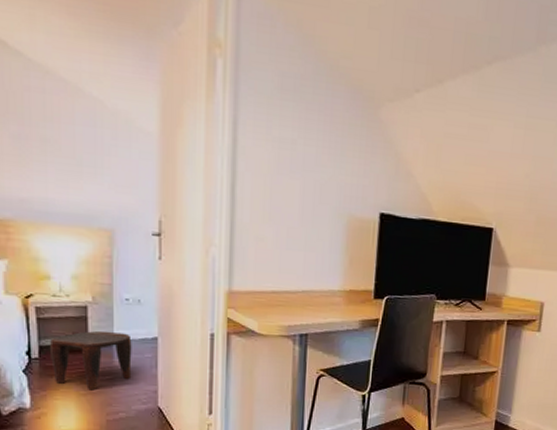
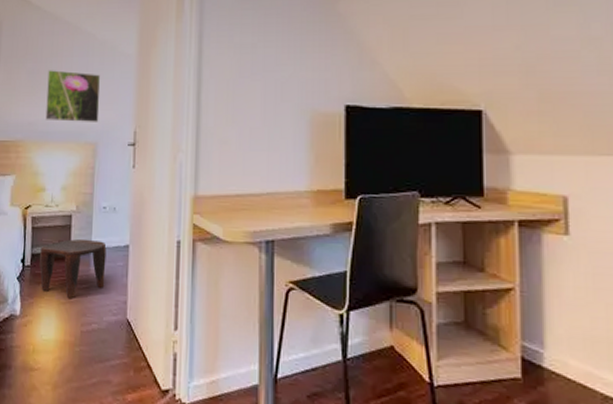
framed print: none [41,137,115,207] -> present [45,70,101,122]

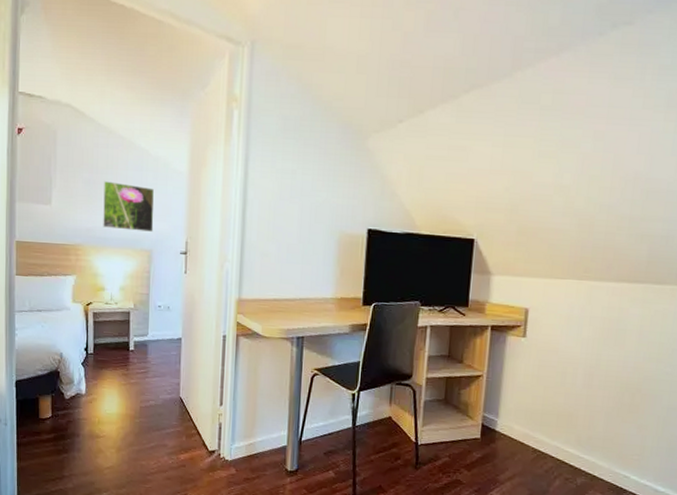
stool: present [39,238,107,298] -> none [101,332,162,380]

